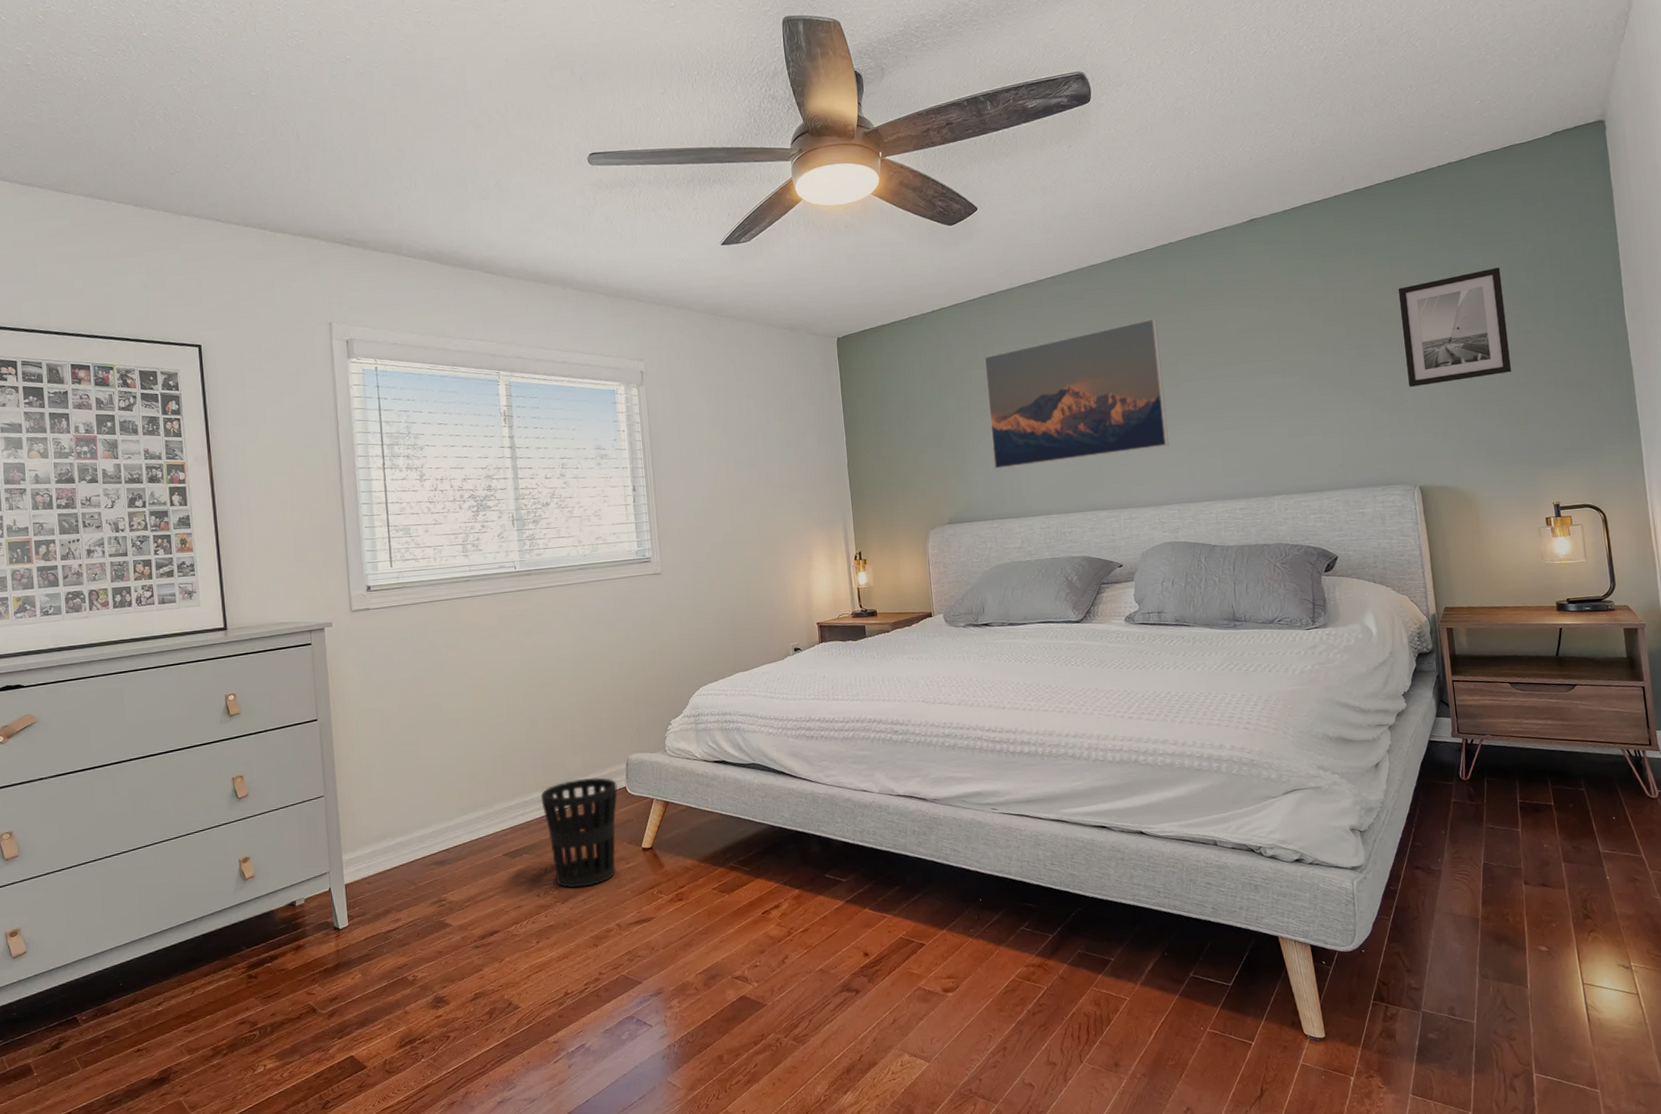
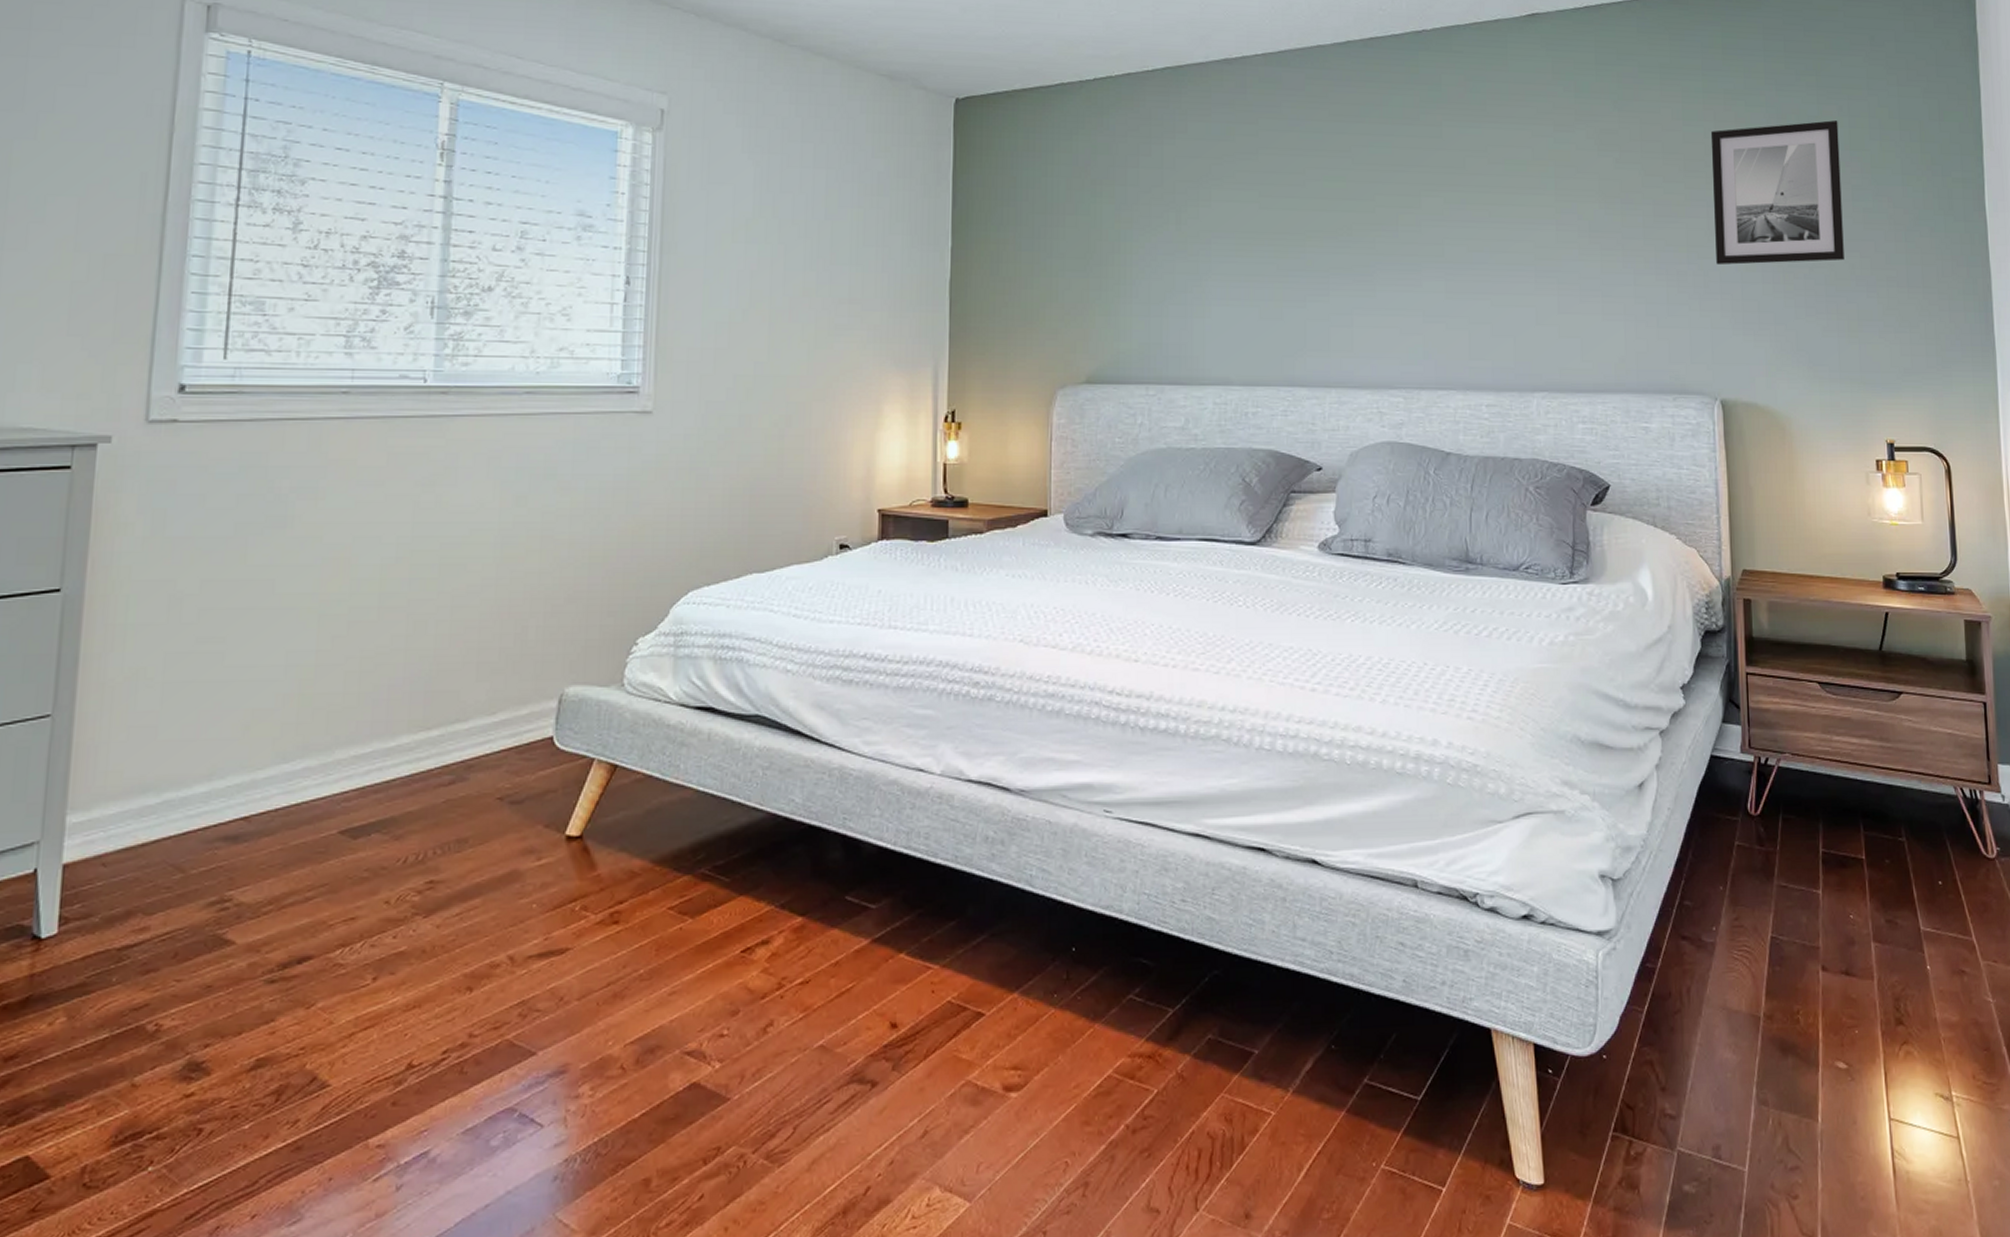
wastebasket: present [541,777,618,889] -> none [413,717,540,894]
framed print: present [984,319,1169,470] -> none [1158,129,1399,313]

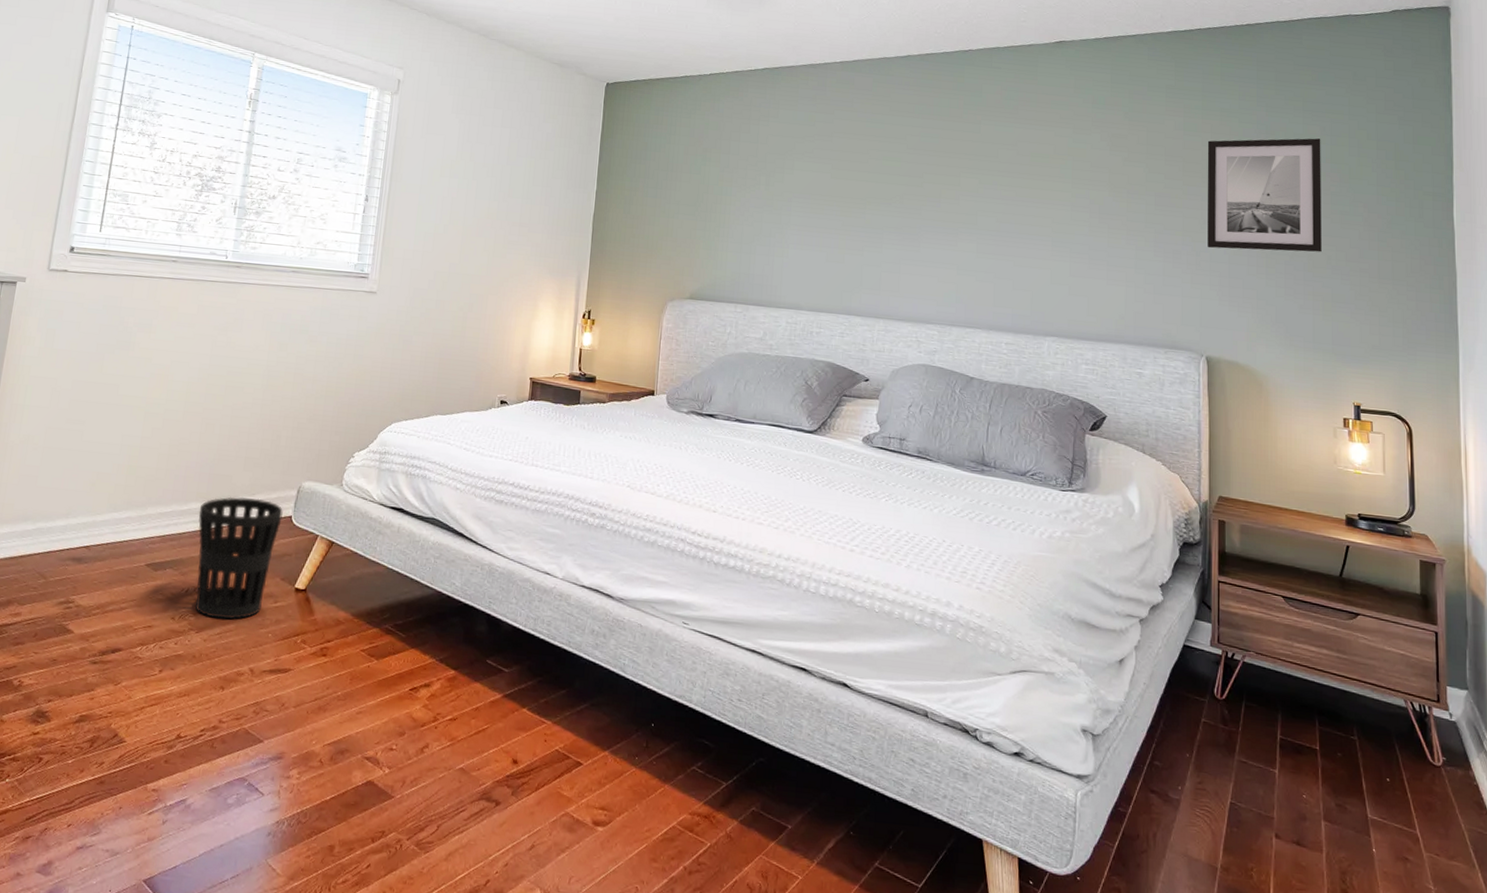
wastebasket: none [413,717,540,894] -> present [195,496,283,620]

